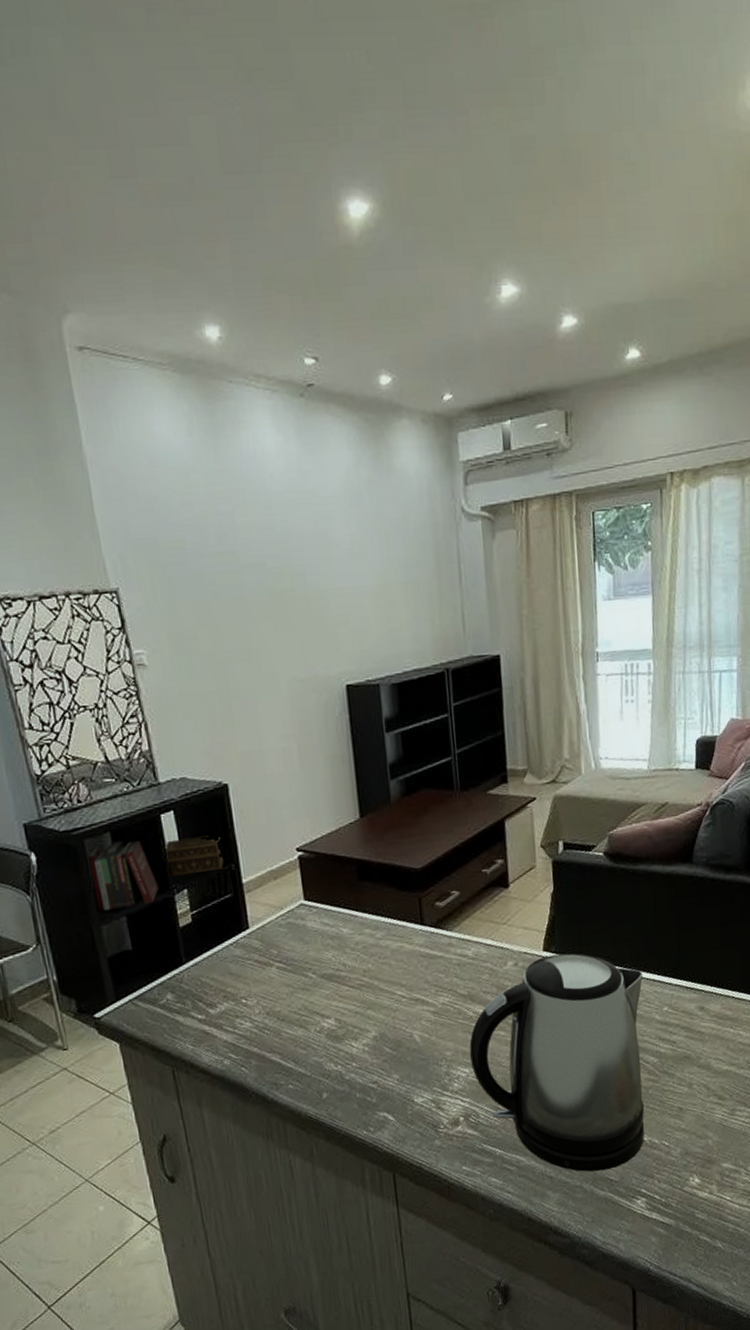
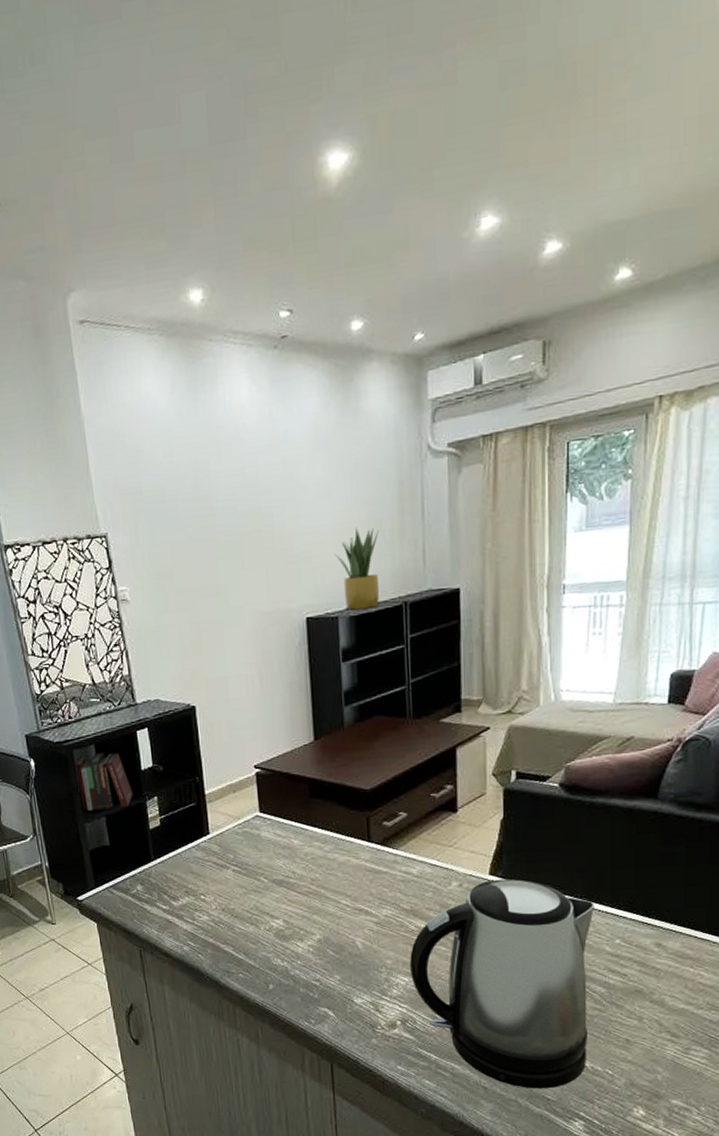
decorative box: present [164,835,224,877] -> none [138,751,189,786]
planter: none [374,589,421,677] -> present [336,527,380,610]

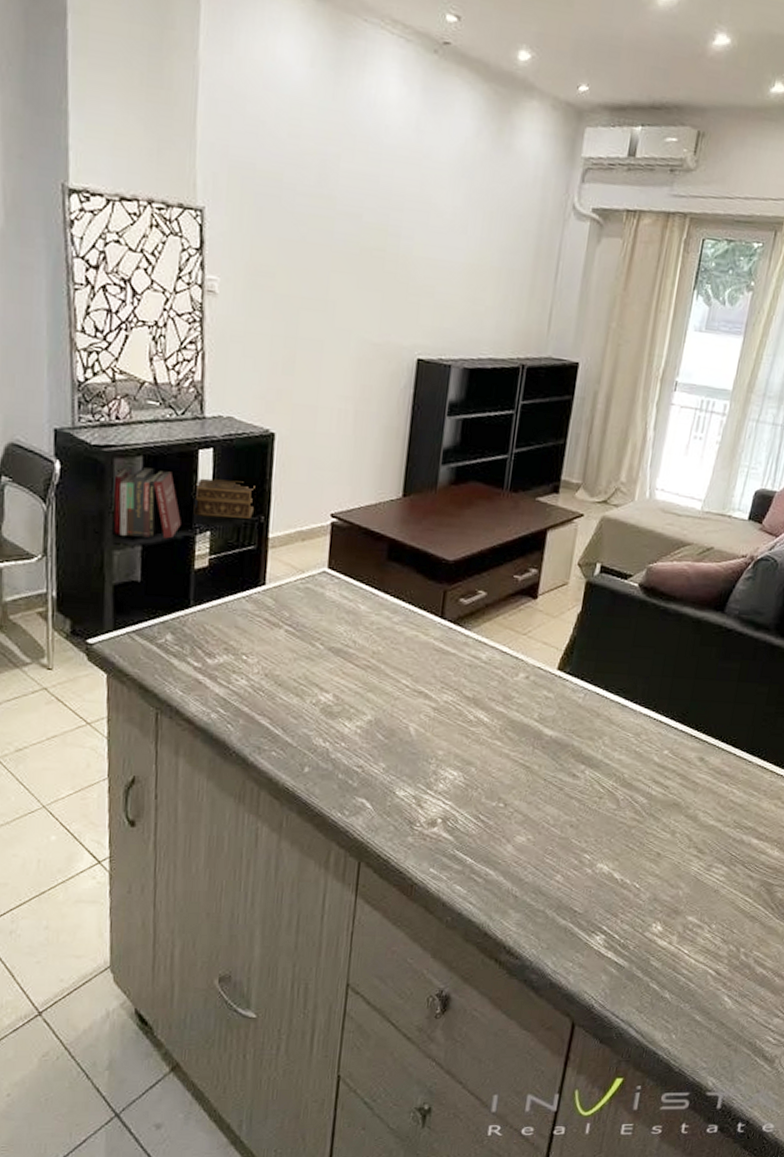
decorative box: none [138,751,189,786] -> present [193,478,255,519]
planter: present [336,527,380,610] -> none [460,272,509,364]
kettle: present [410,878,594,1089] -> none [460,675,651,900]

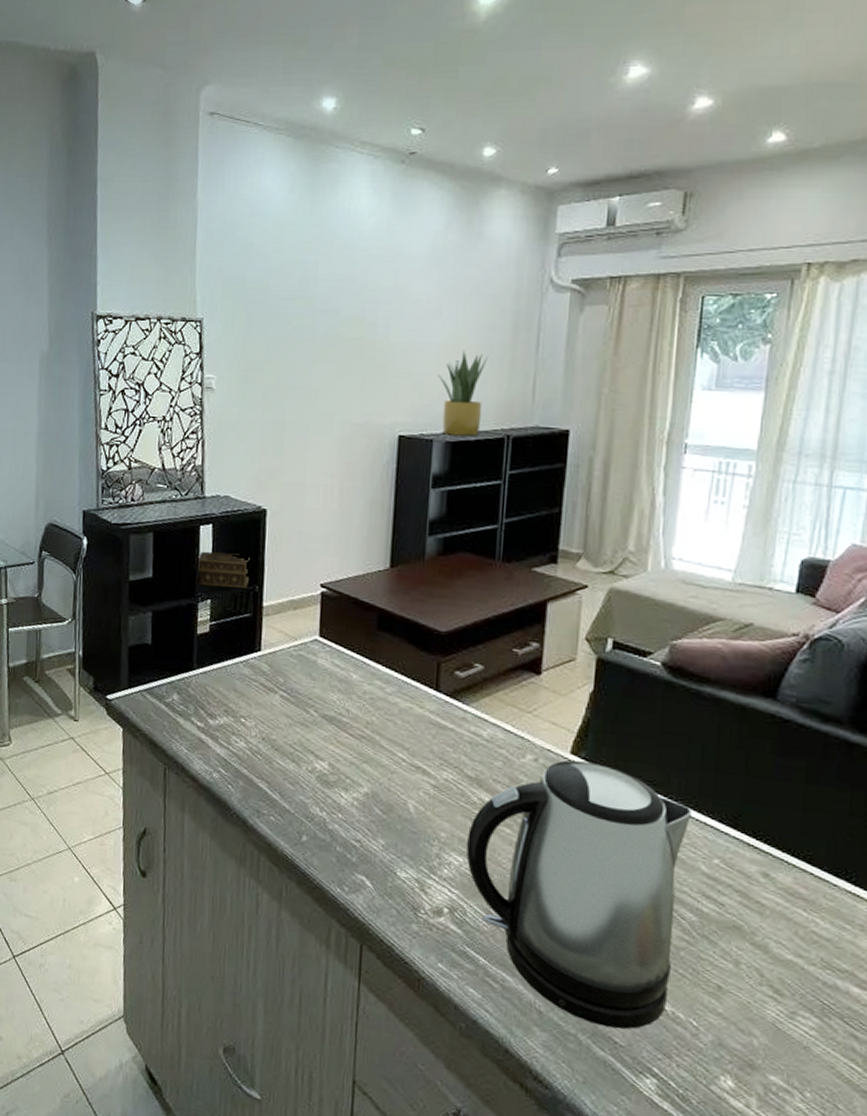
books: present [94,466,181,539] -> none [113,541,185,606]
planter: none [460,272,509,364] -> present [438,350,488,436]
kettle: none [460,675,651,900] -> present [466,760,692,1030]

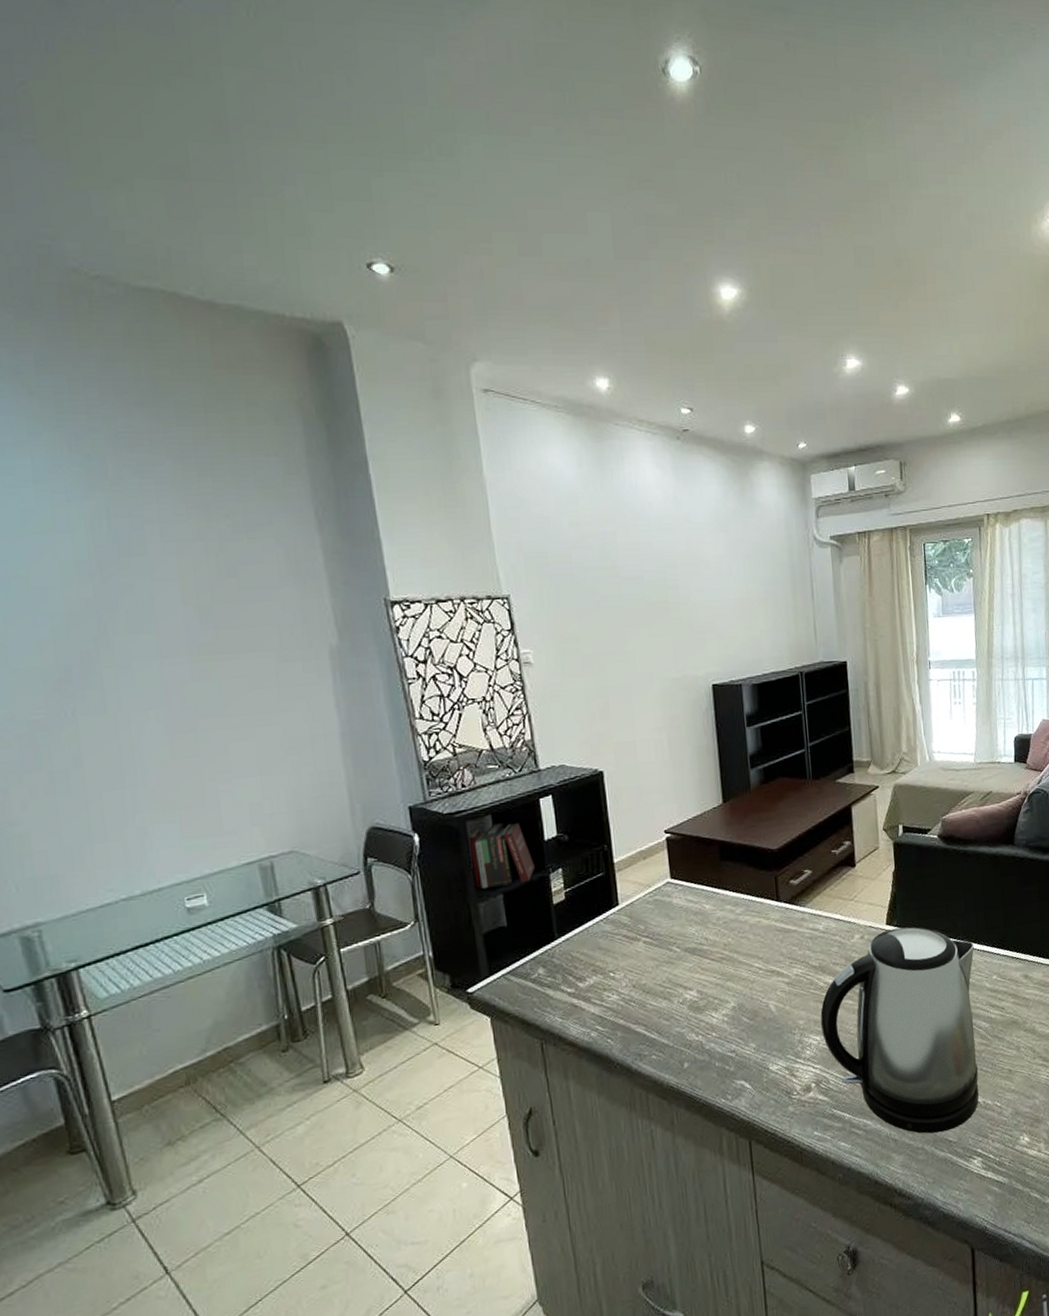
books: none [113,541,185,606] -> present [458,822,535,893]
decorative box: present [196,551,250,588] -> none [541,818,597,857]
planter: present [438,350,488,436] -> none [738,603,778,679]

